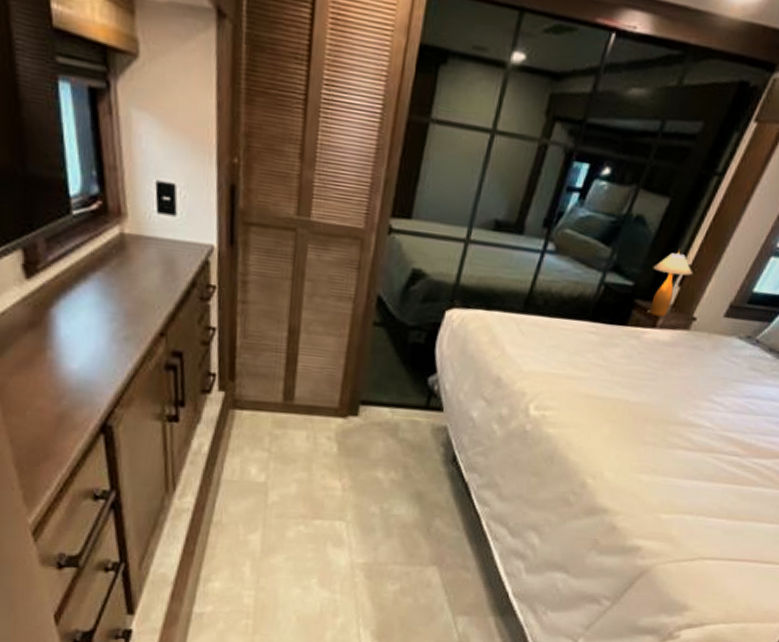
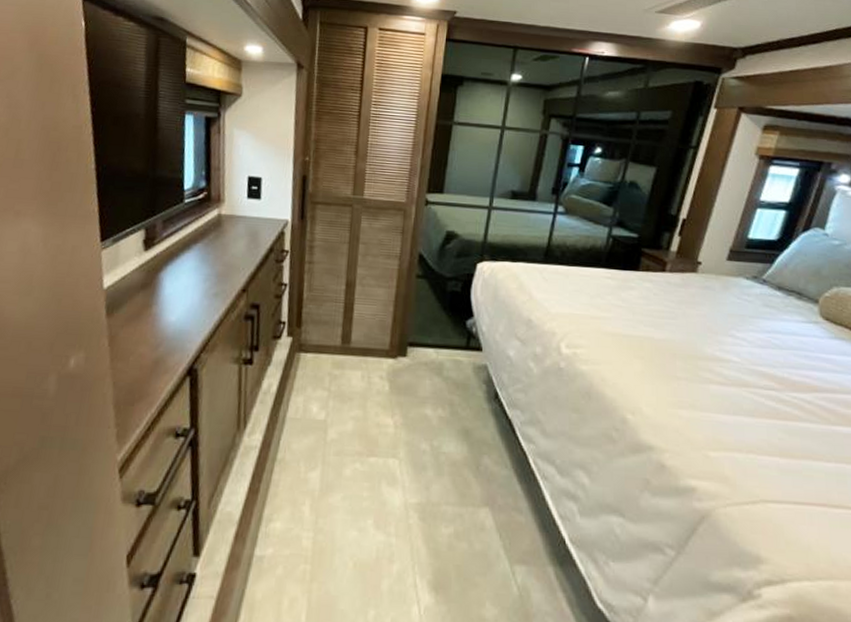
table lamp: present [647,249,693,316] -> none [652,206,690,262]

